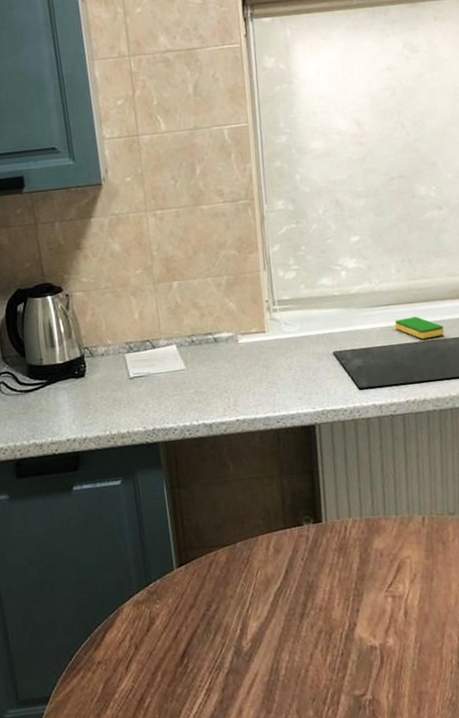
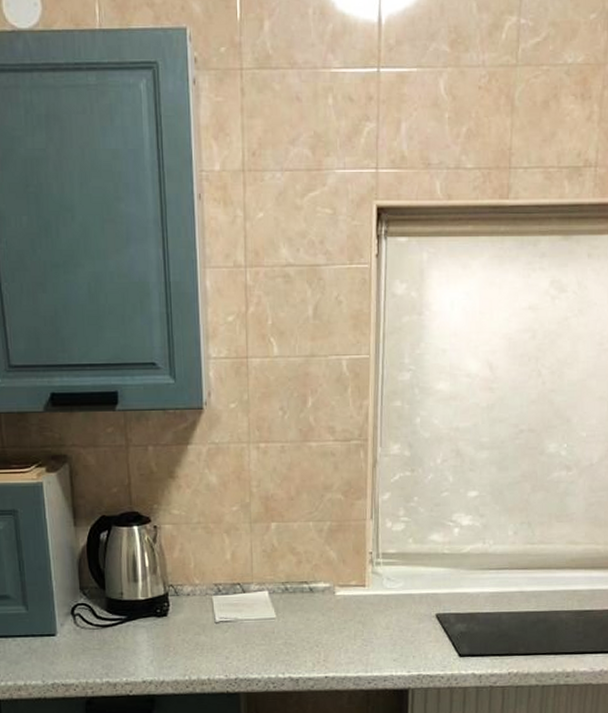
dish sponge: present [394,316,444,340] -> none [505,584,557,609]

